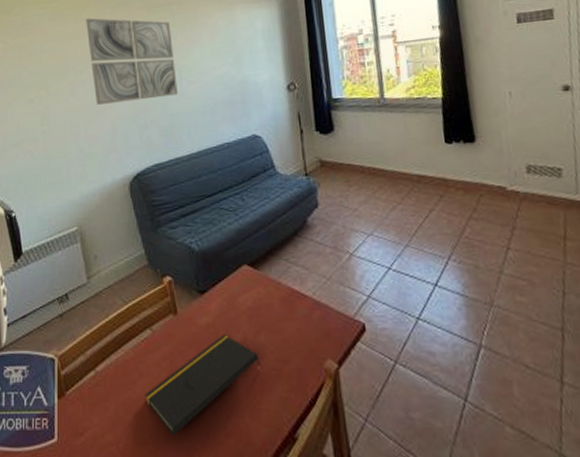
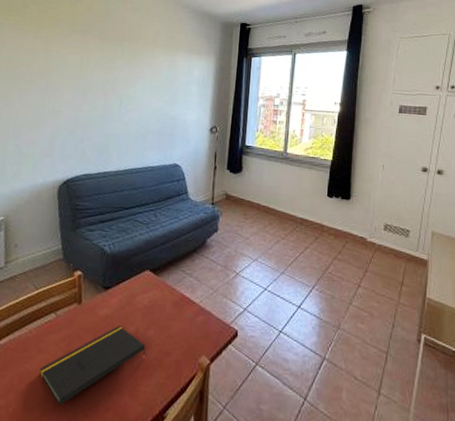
wall art: present [86,18,178,105] -> none [40,37,120,118]

